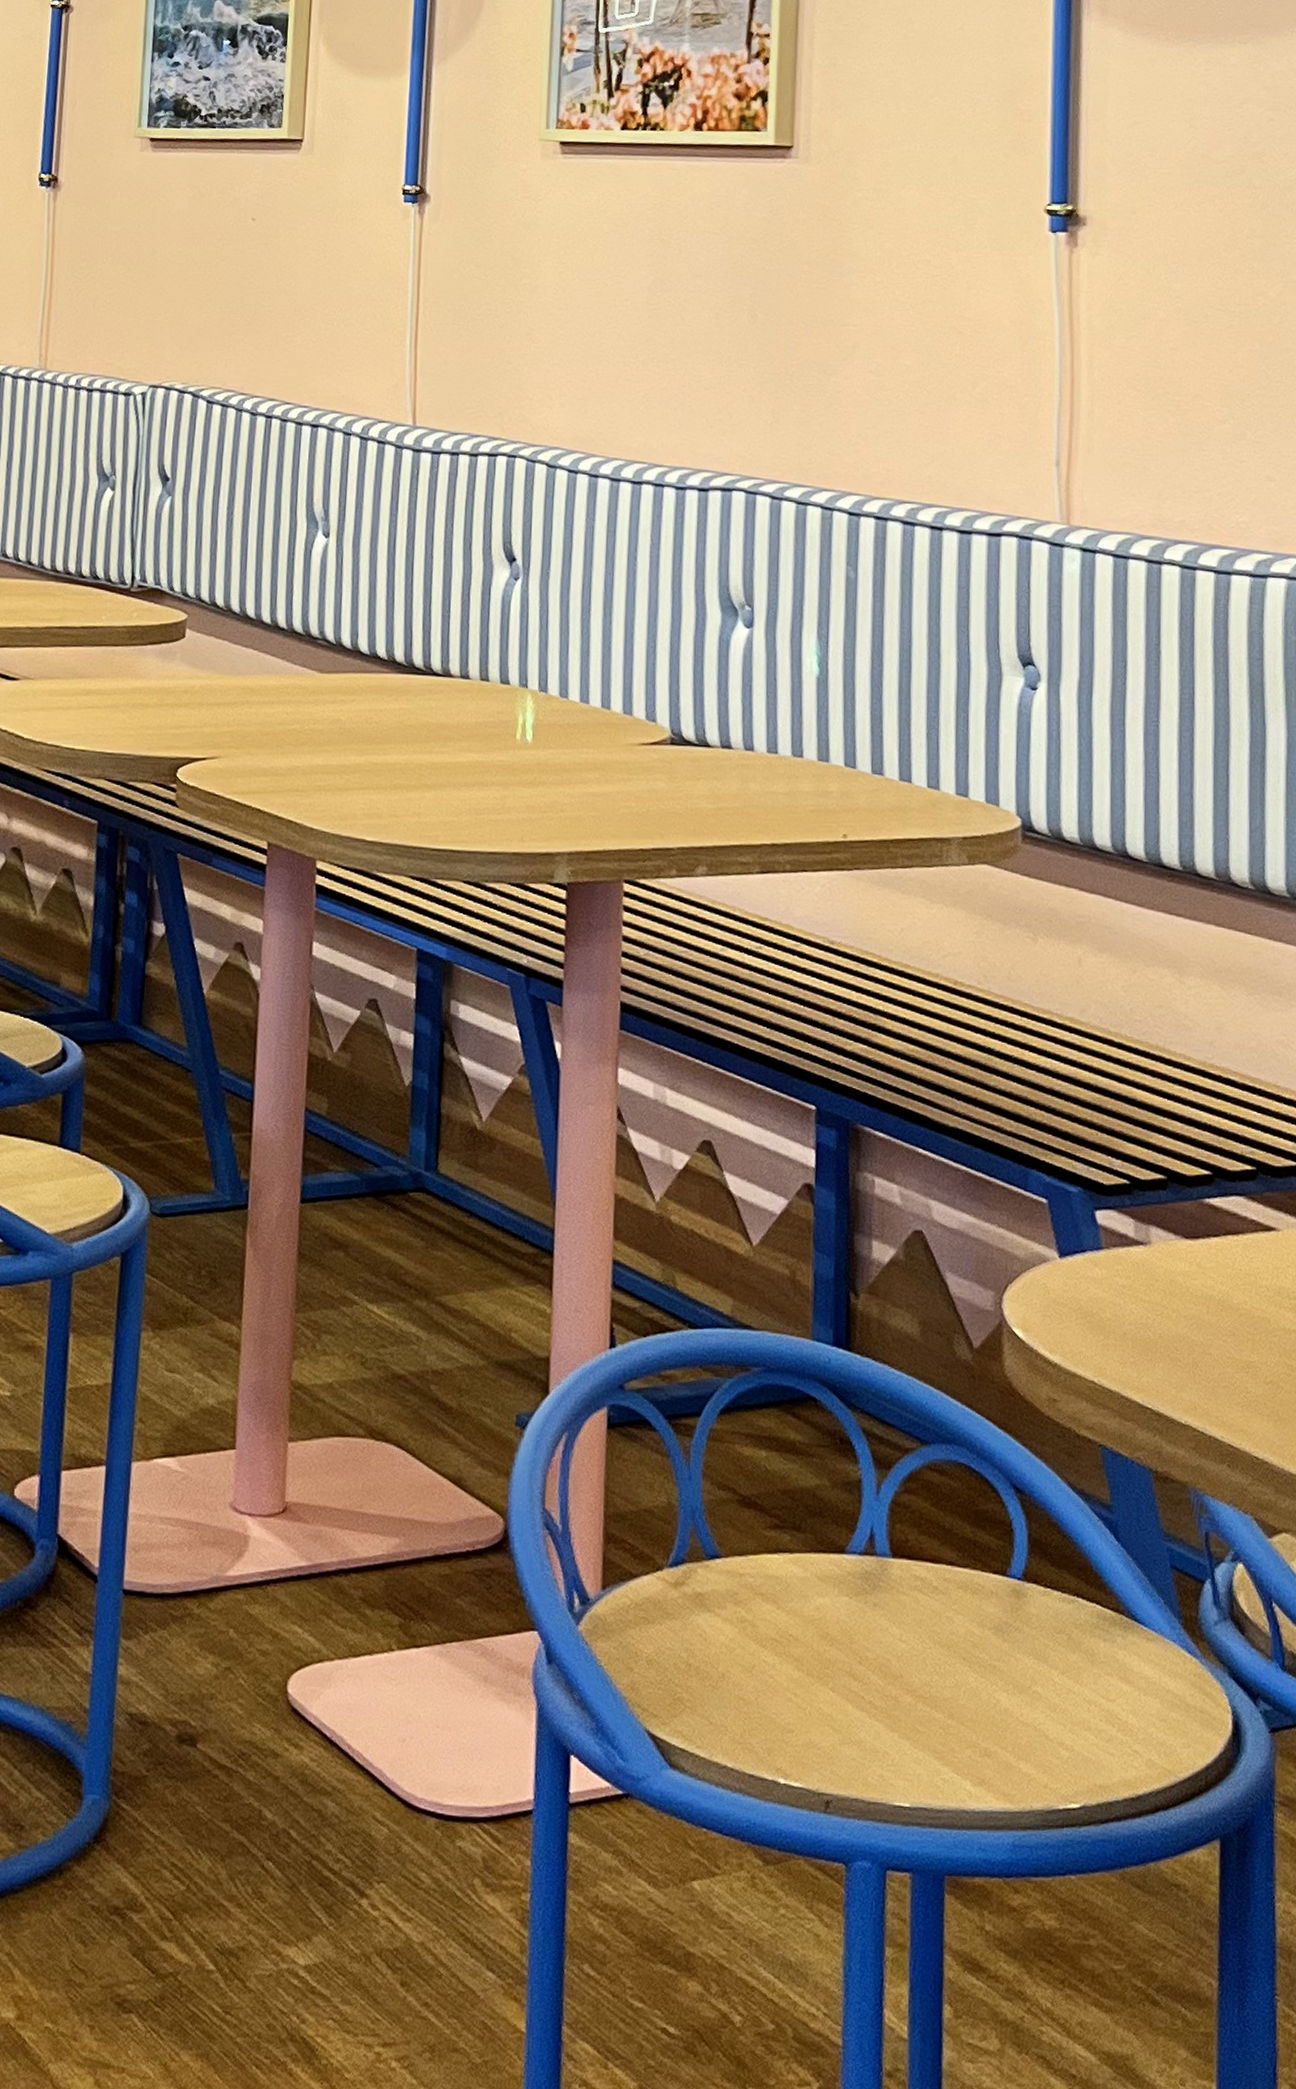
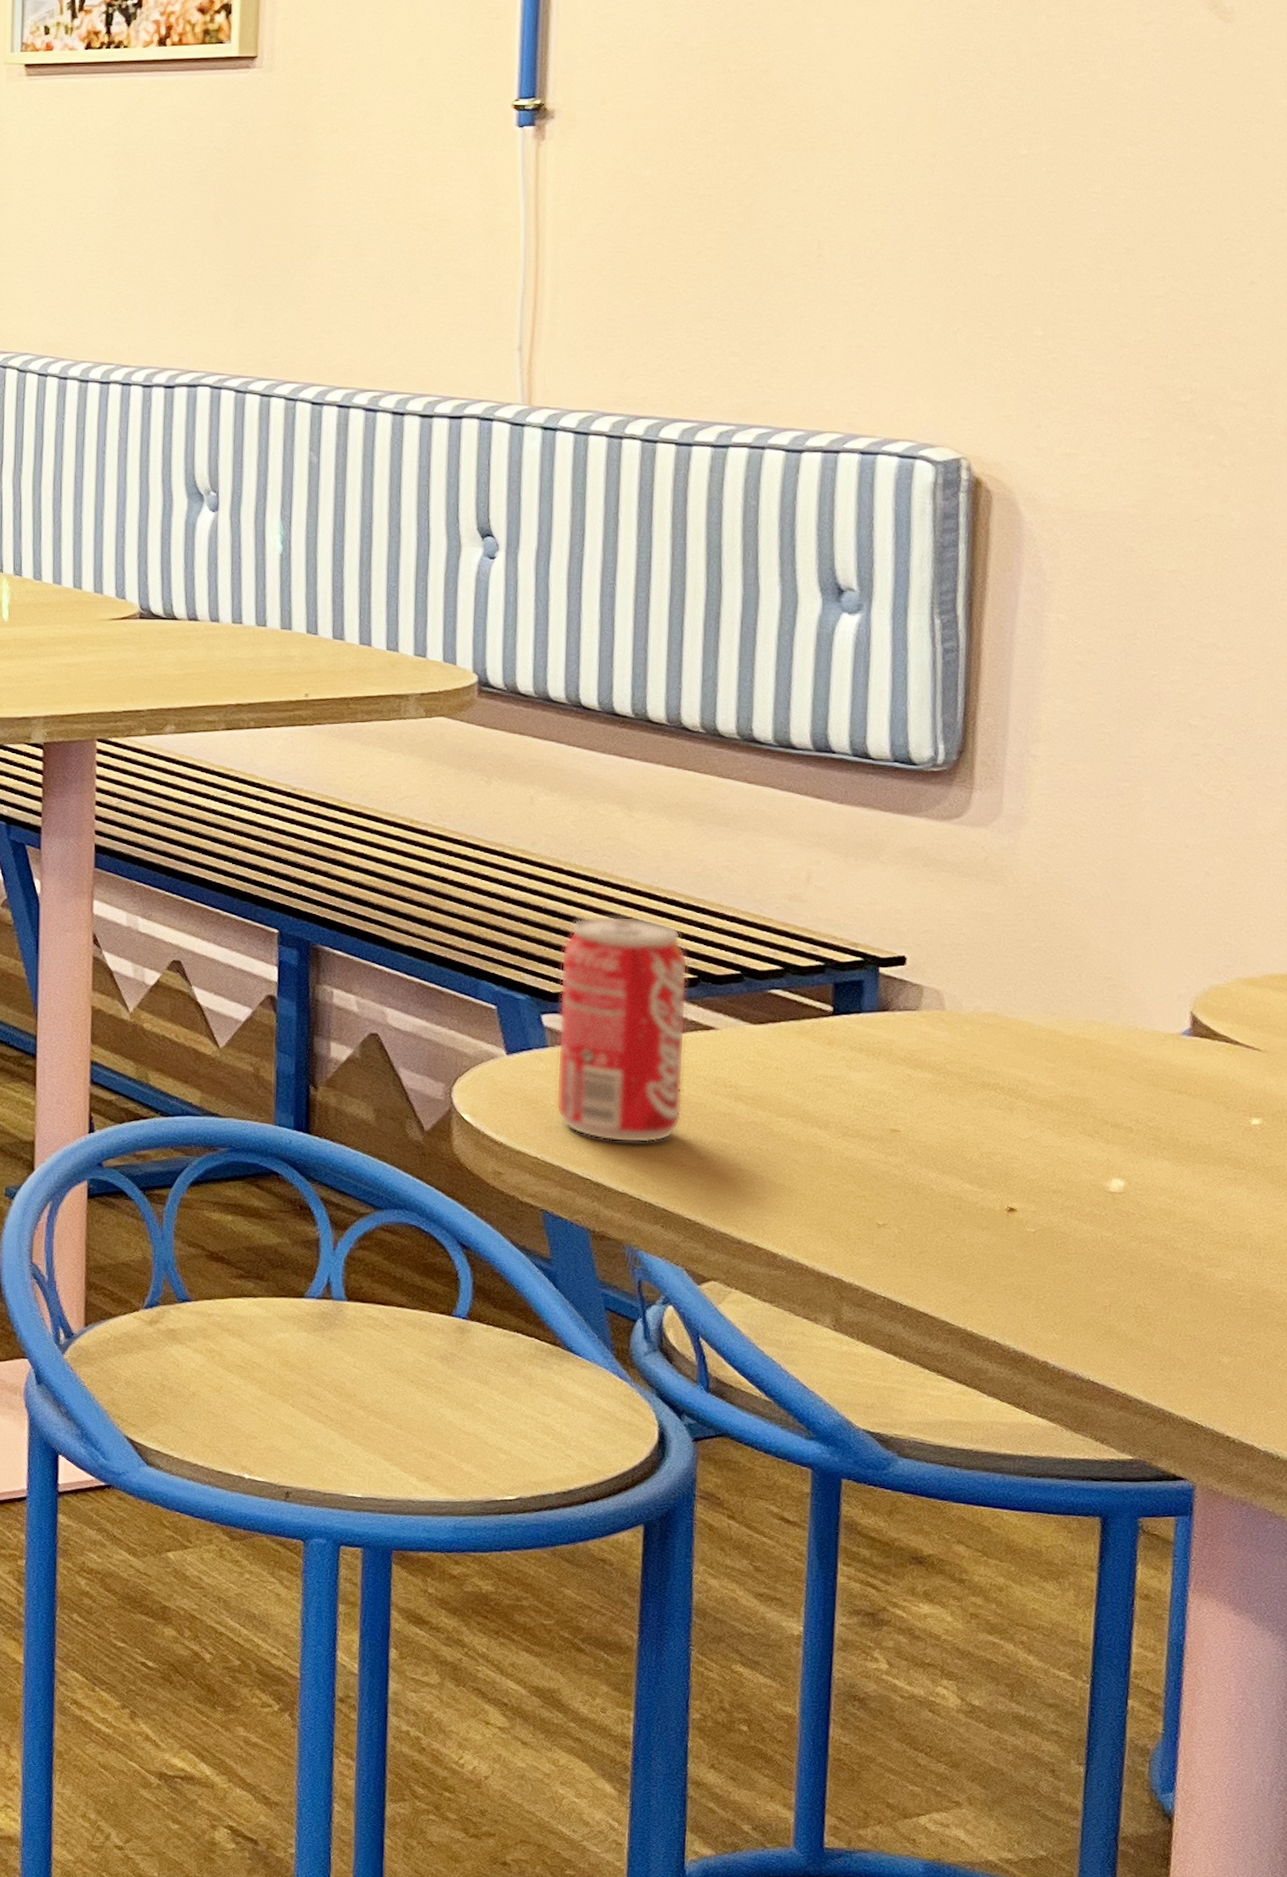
beverage can: none [1112,1095,1246,1365] -> present [555,915,688,1143]

